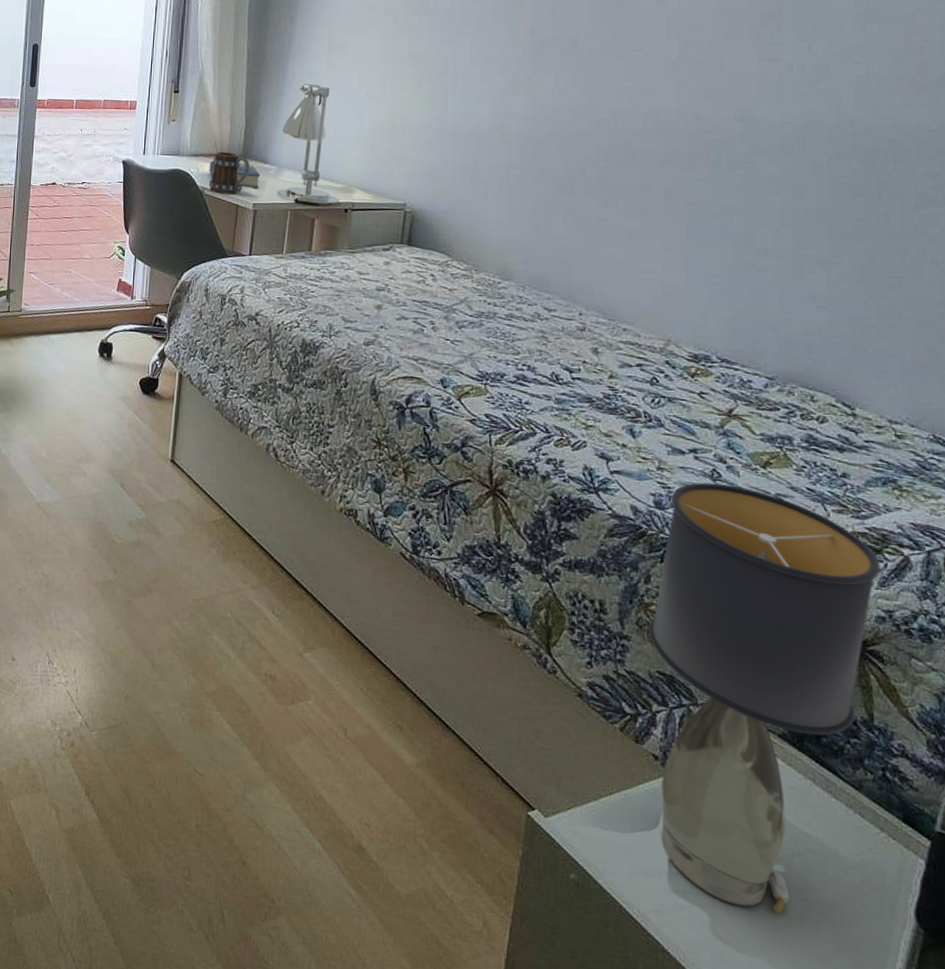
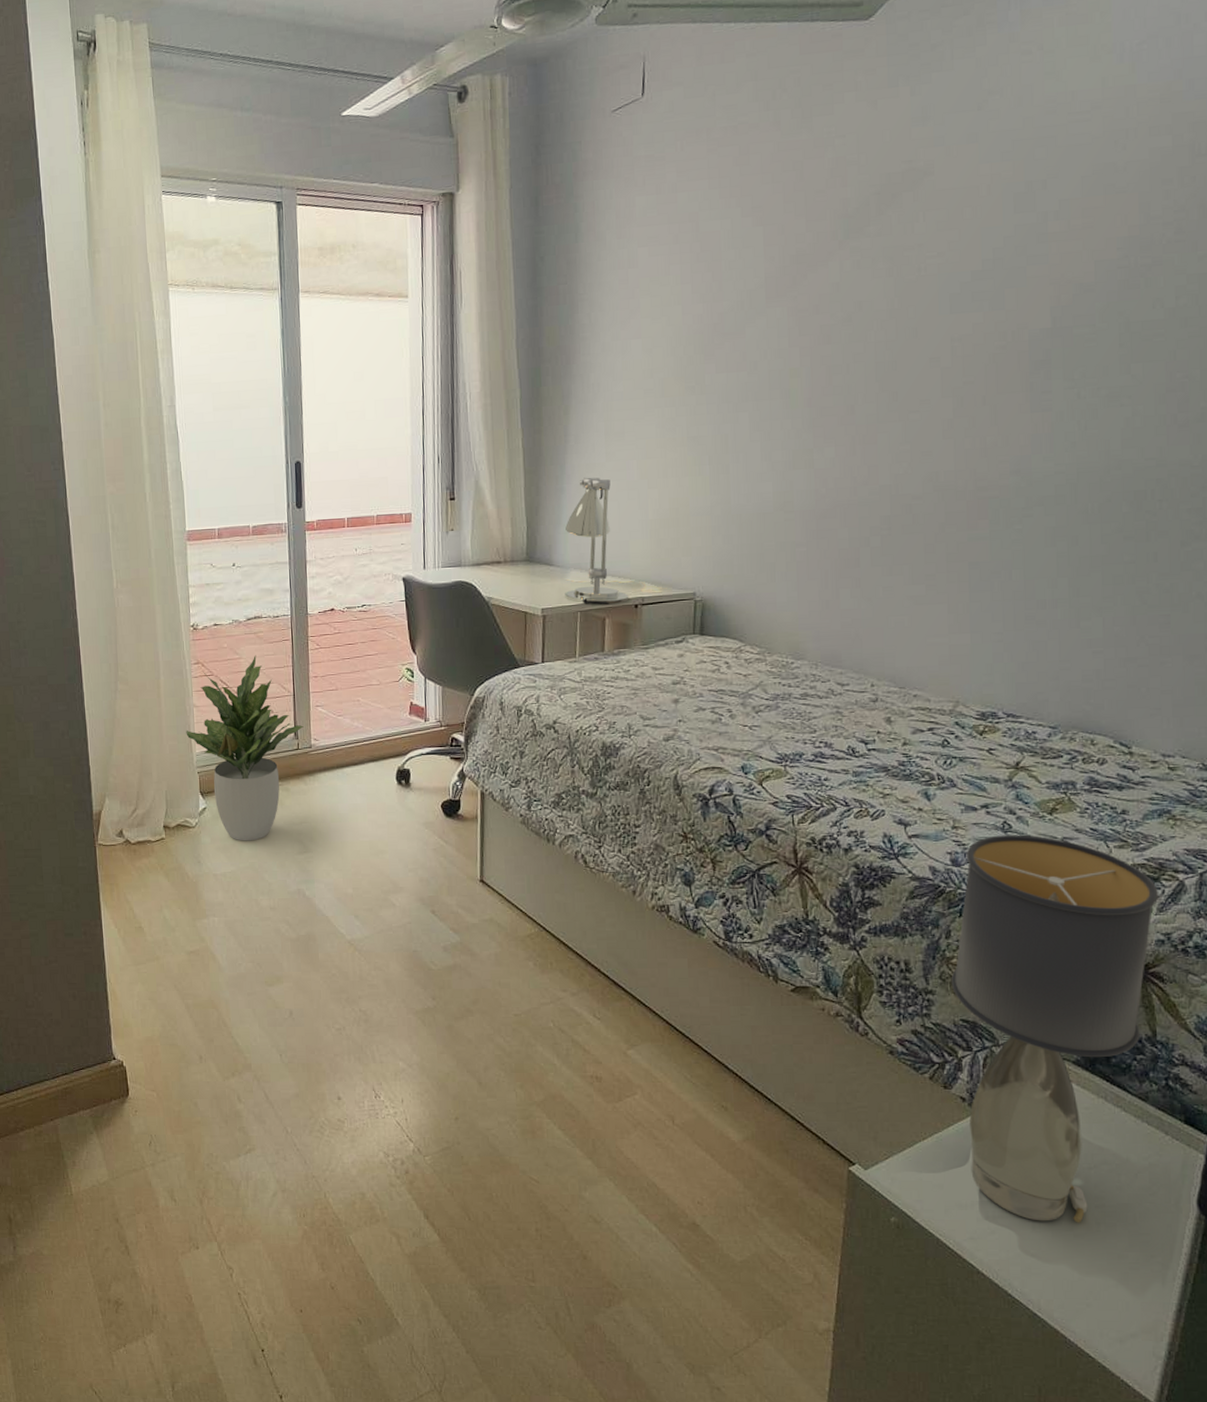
mug: present [208,151,250,194] -> none [494,557,535,602]
hardback book: present [209,160,260,189] -> none [493,567,547,593]

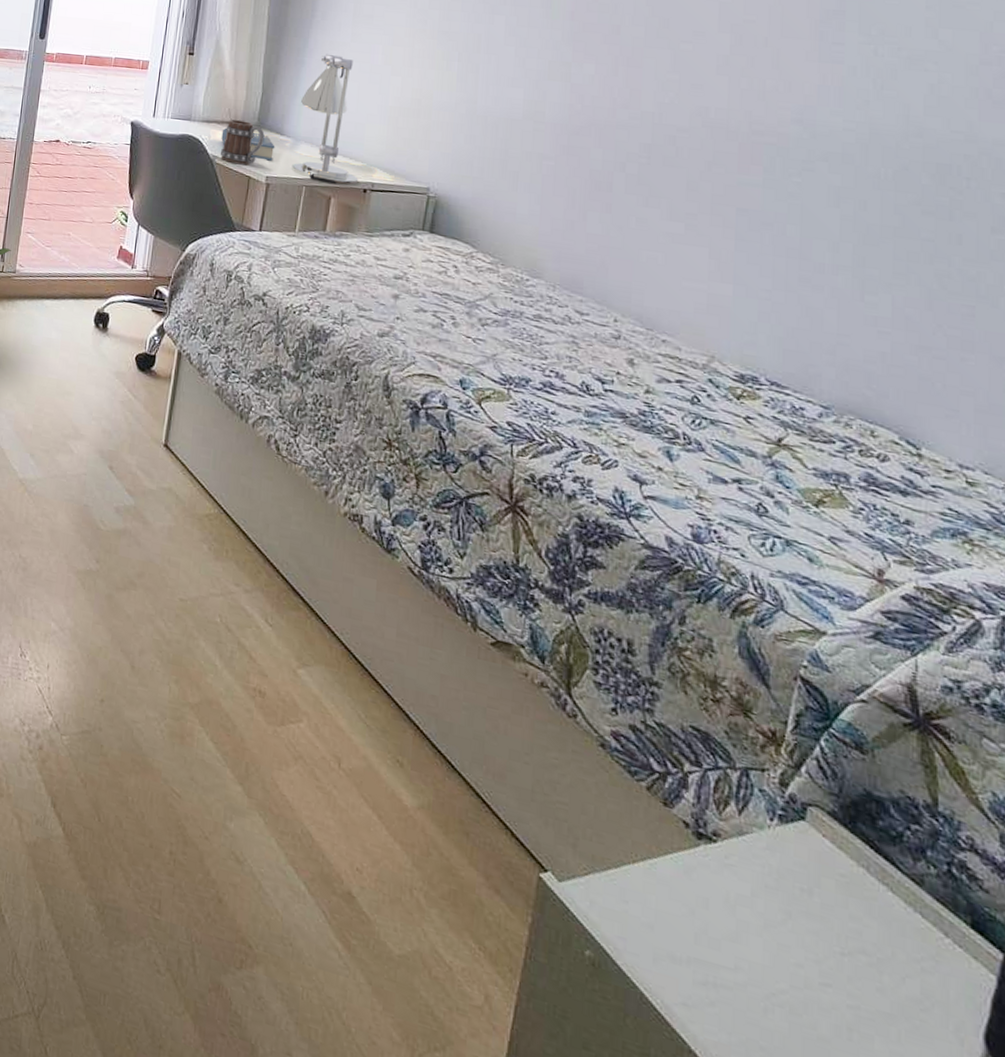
hardback book: none [493,567,547,593] -> present [221,127,275,161]
mug: none [494,557,535,602] -> present [220,119,265,165]
table lamp: present [951,834,1159,1223] -> none [681,517,949,1023]

